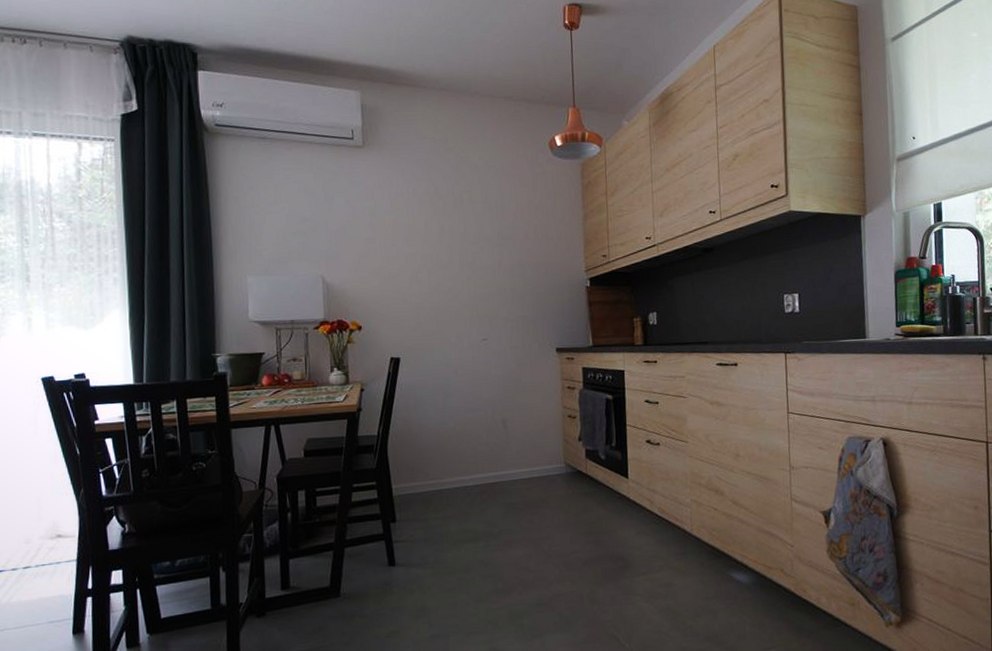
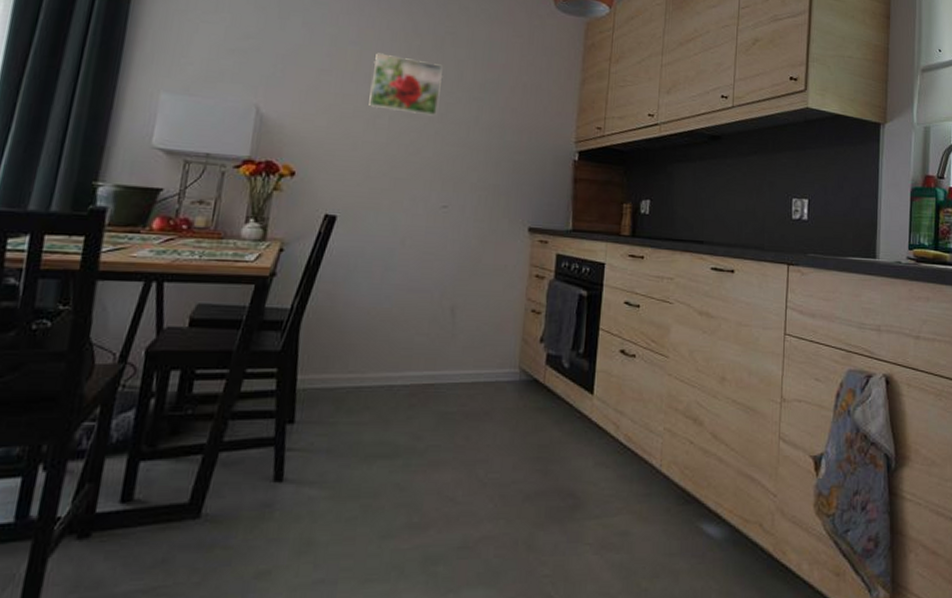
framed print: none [408,218,466,265] -> present [369,53,443,116]

